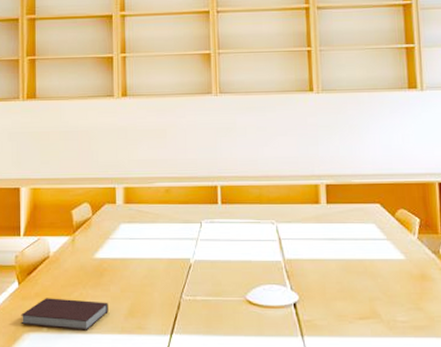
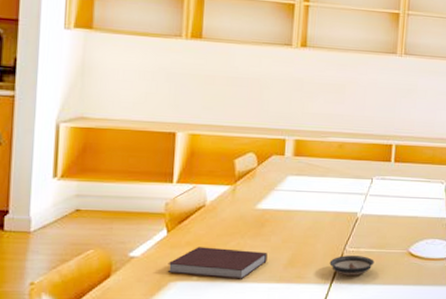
saucer: none [168,304,212,326] -> present [329,255,375,275]

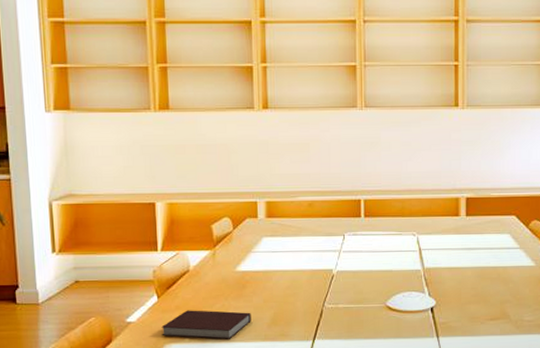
saucer: present [329,255,375,275] -> none [310,312,354,331]

